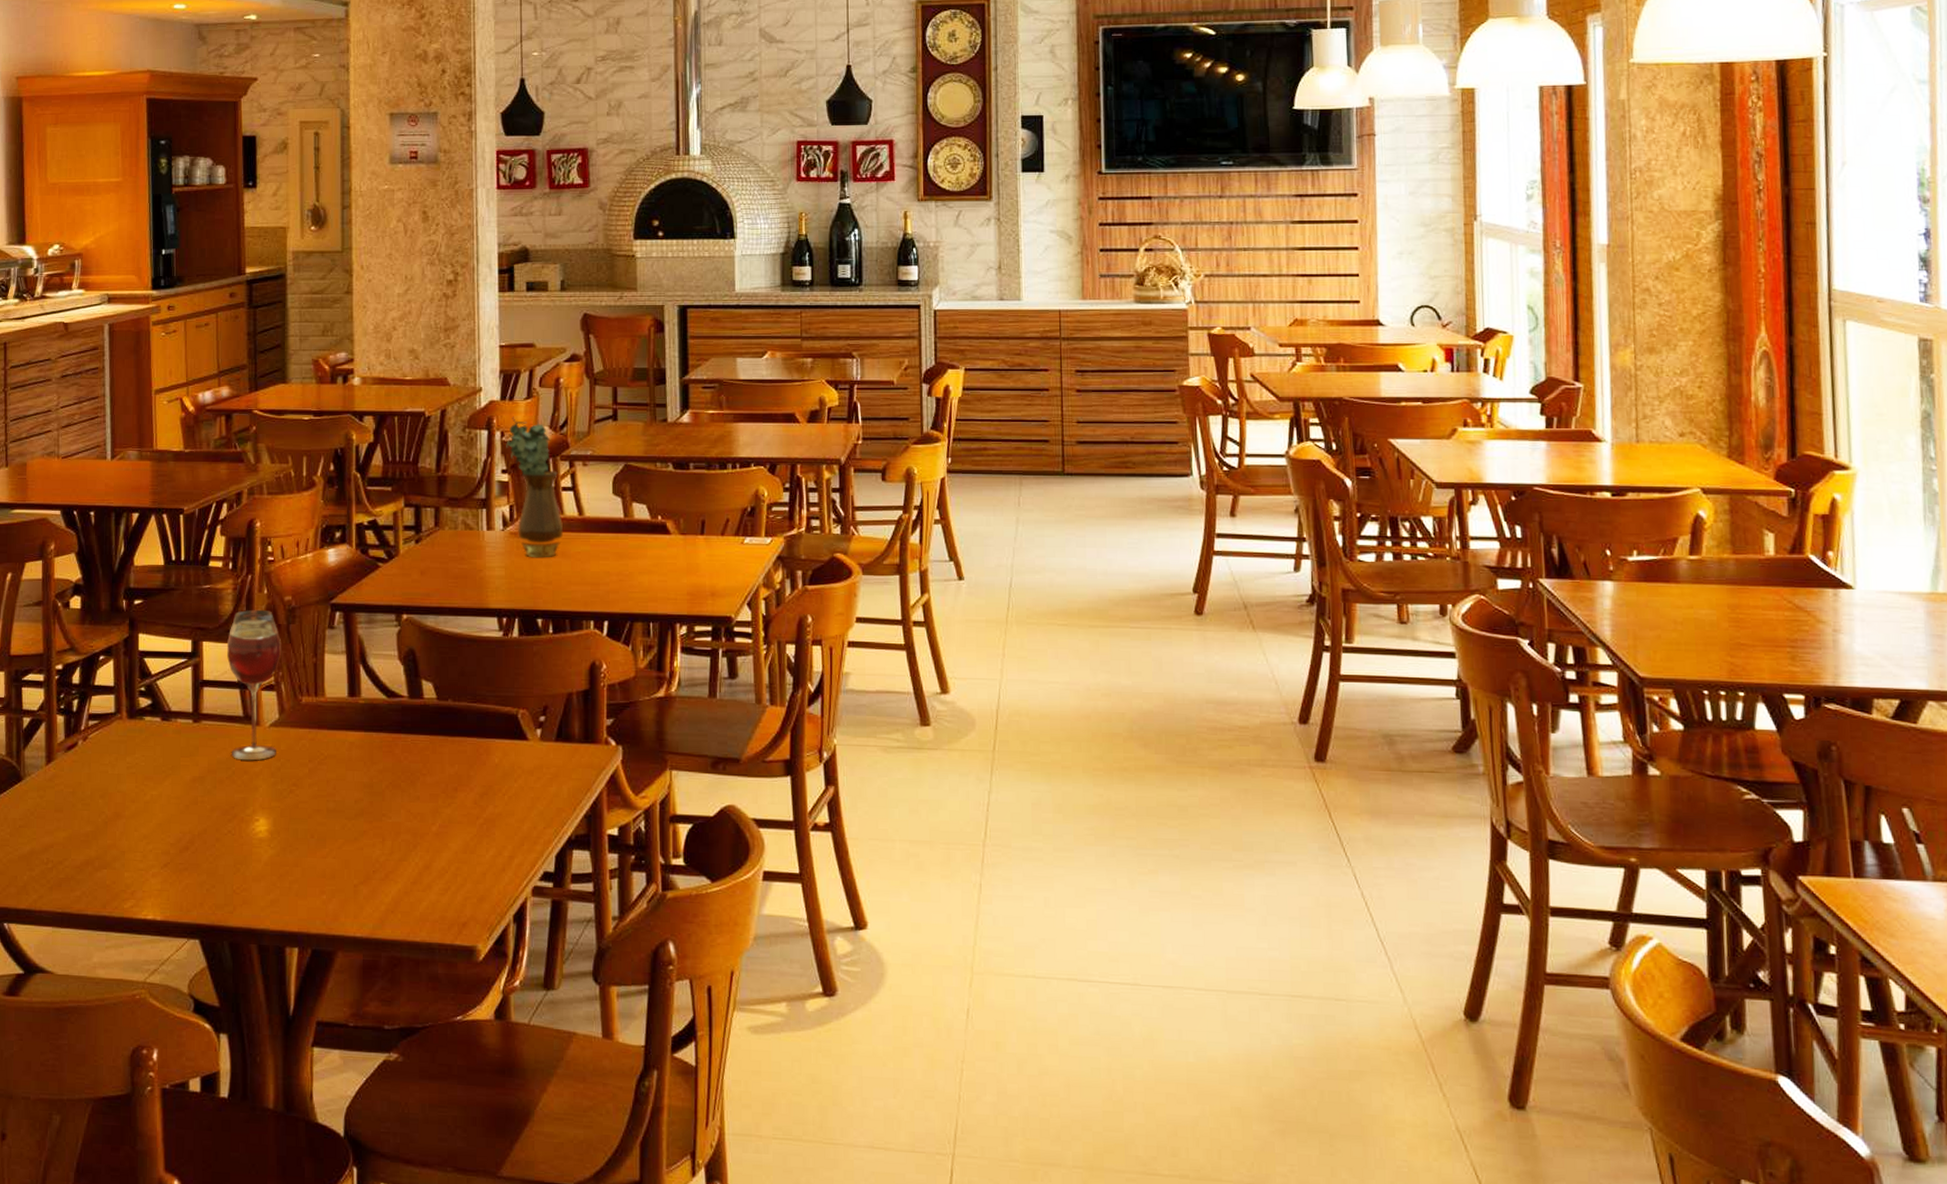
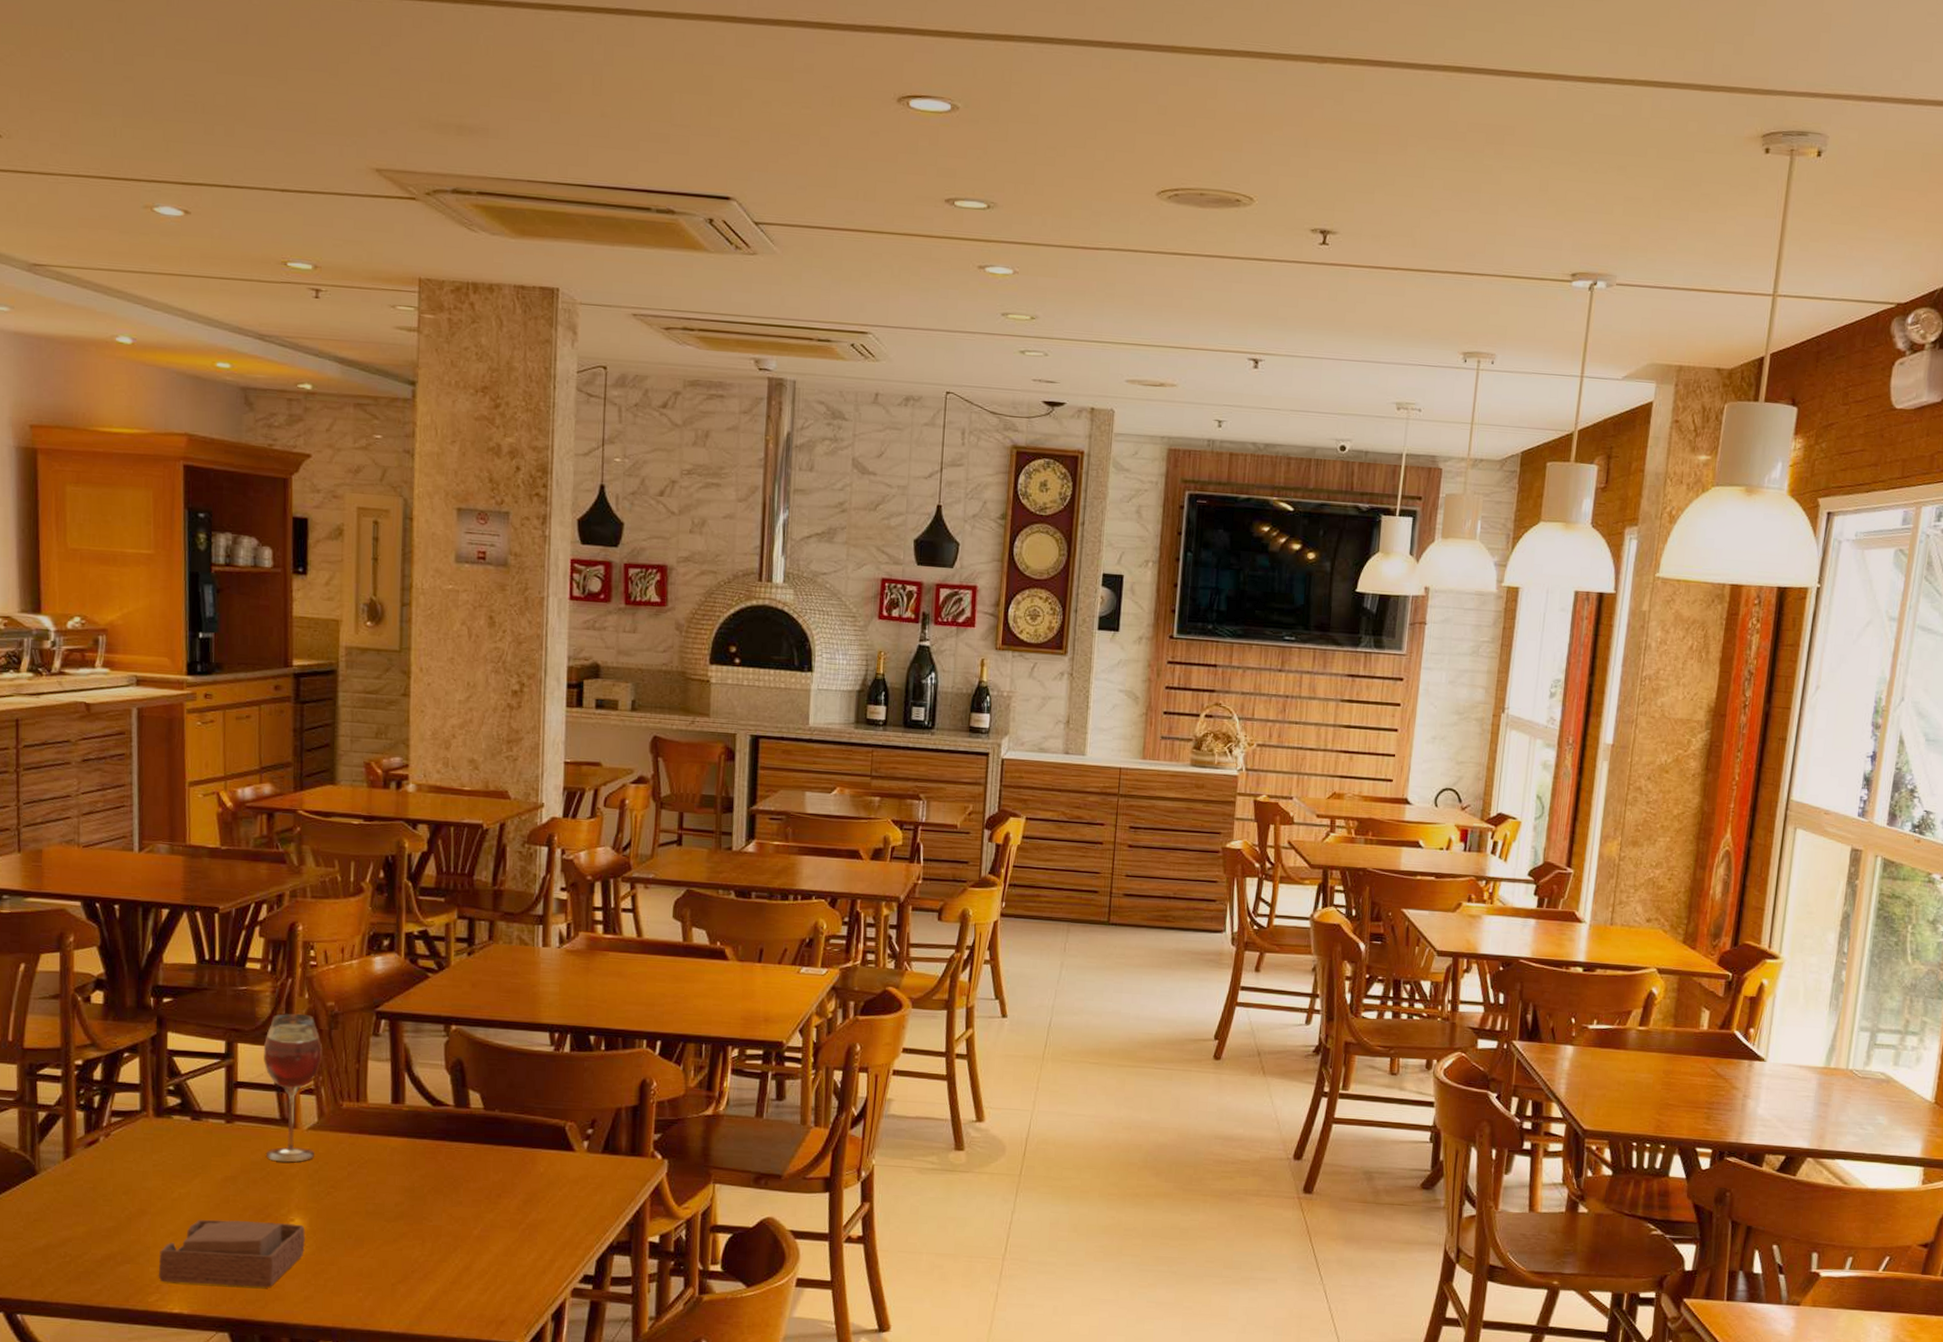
napkin holder: none [132,822,270,892] -> present [158,1219,305,1288]
vase: present [506,417,564,558] -> none [566,835,622,977]

